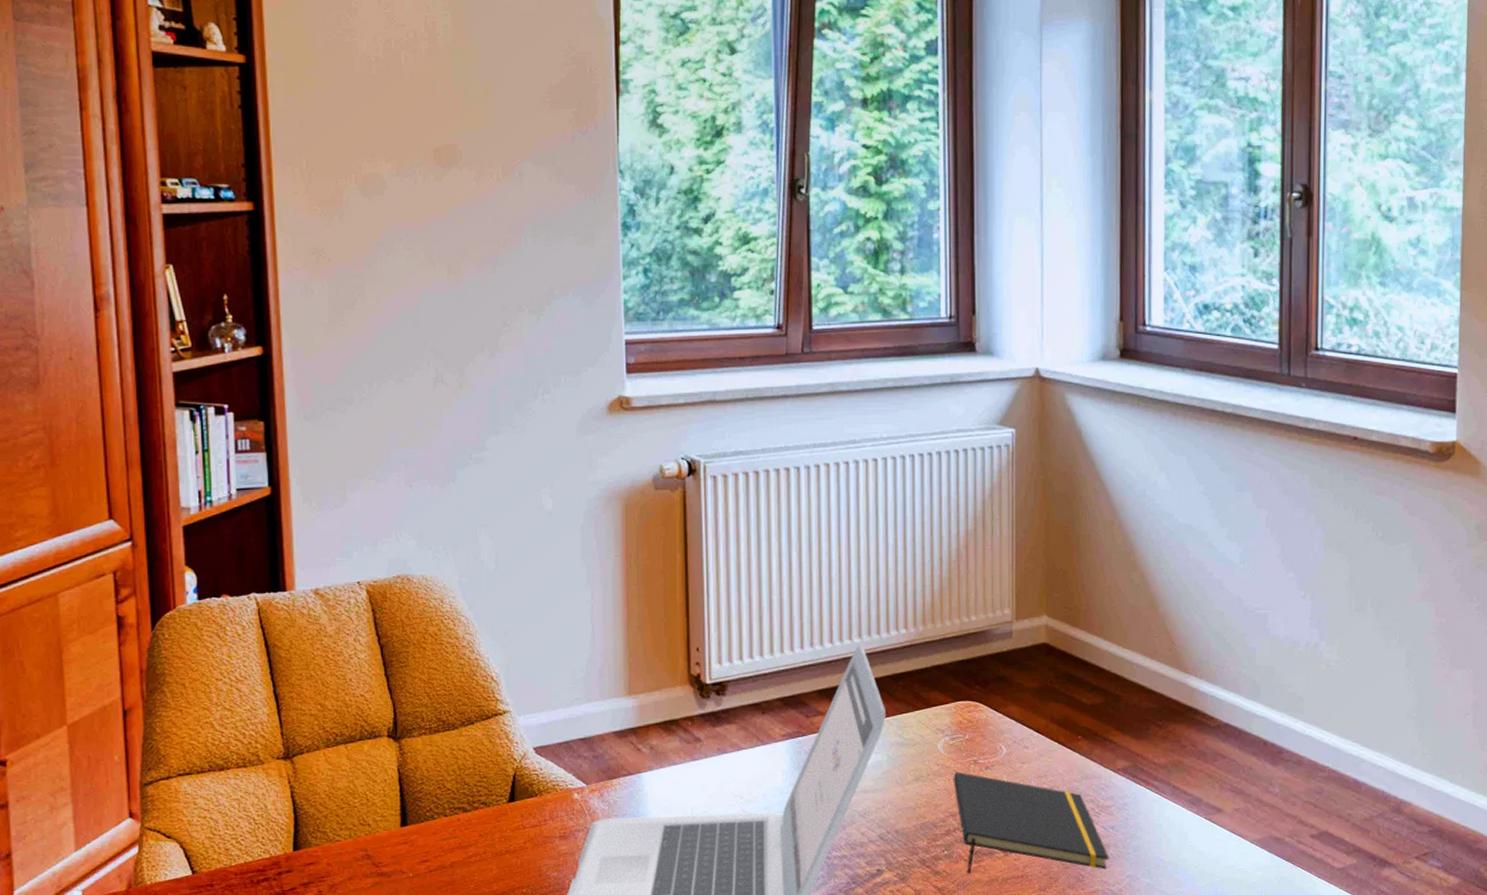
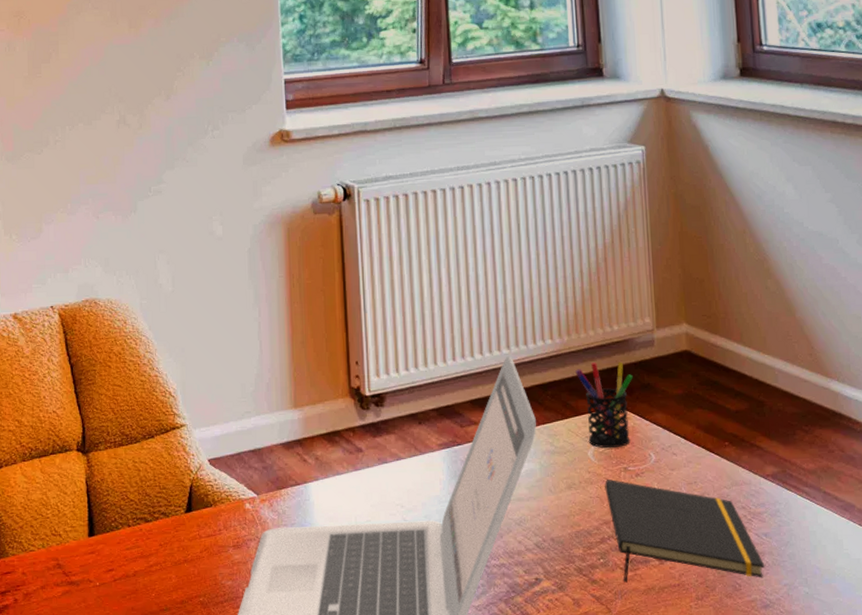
pen holder: none [929,653,988,741] -> present [575,361,633,449]

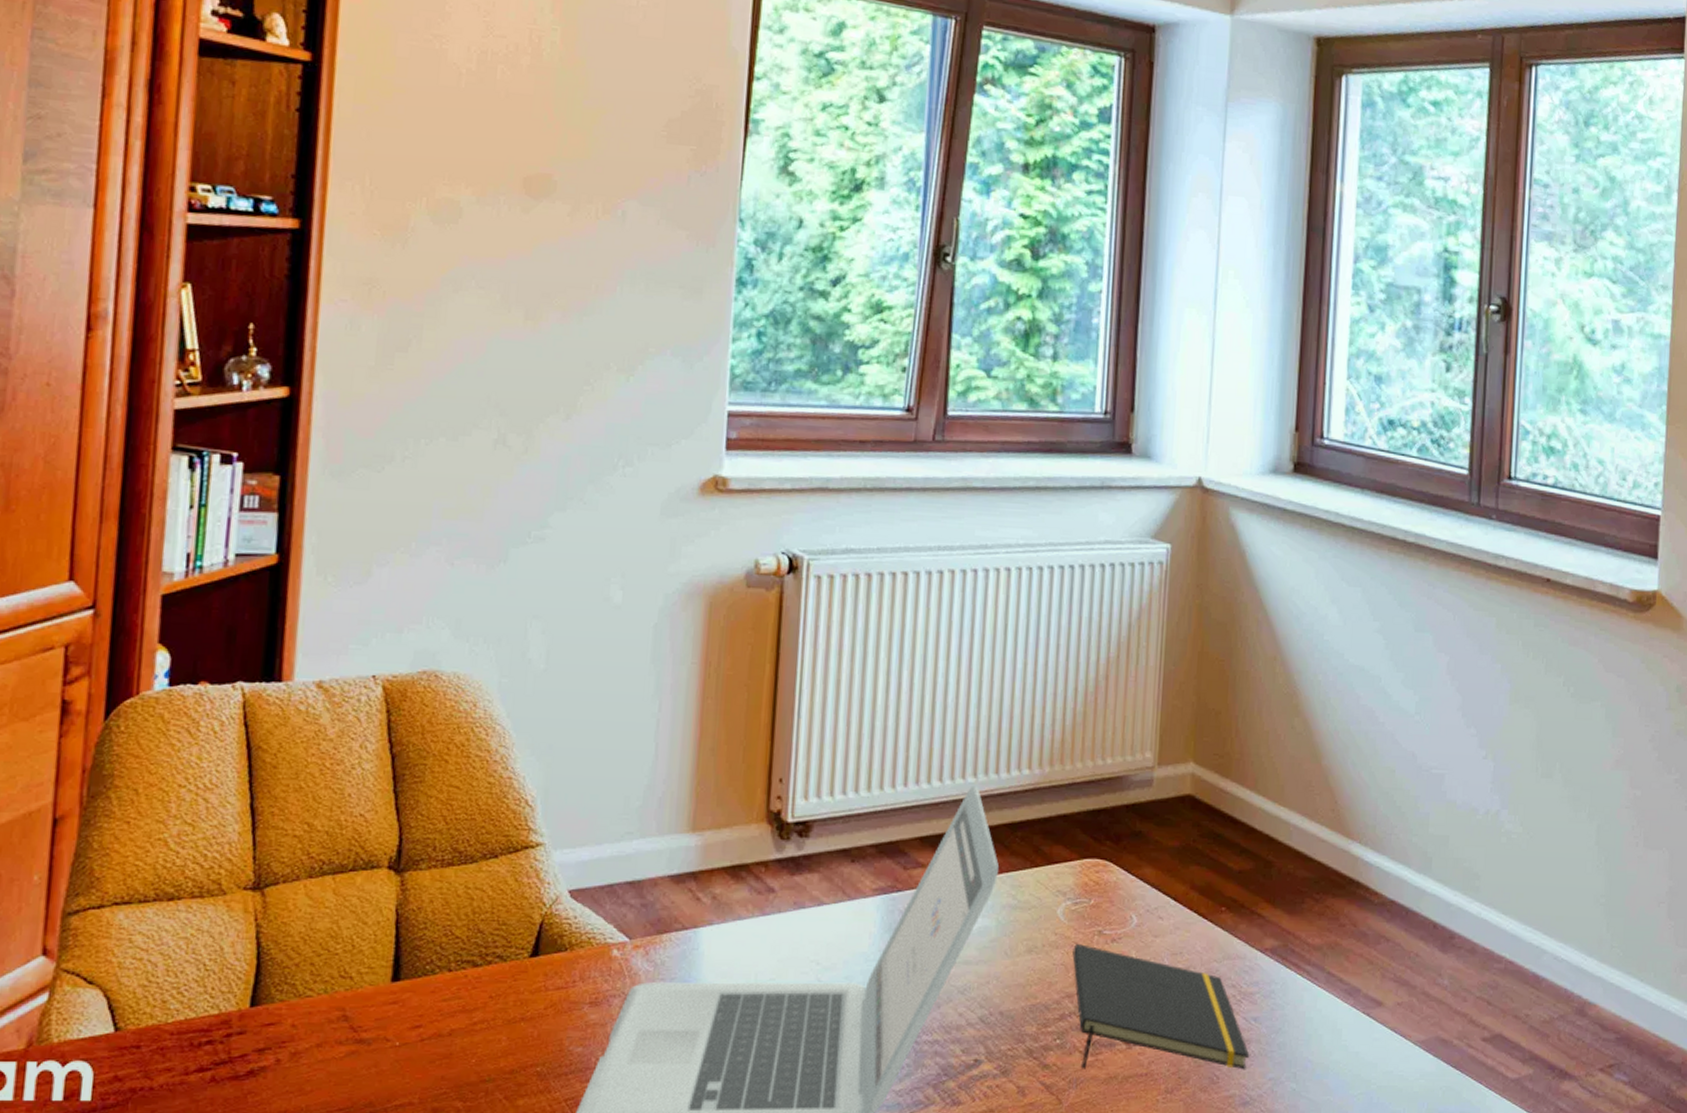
pen holder: present [575,361,633,449] -> none [1054,801,1123,907]

